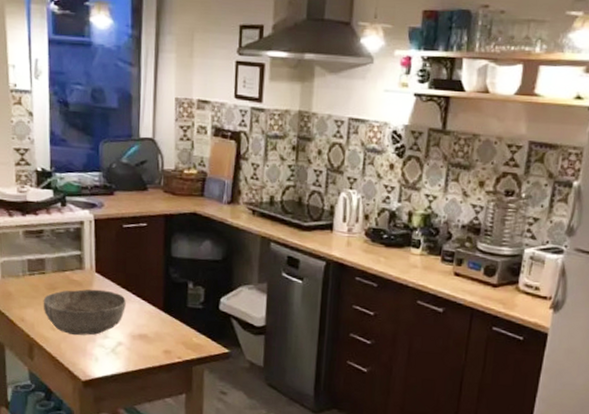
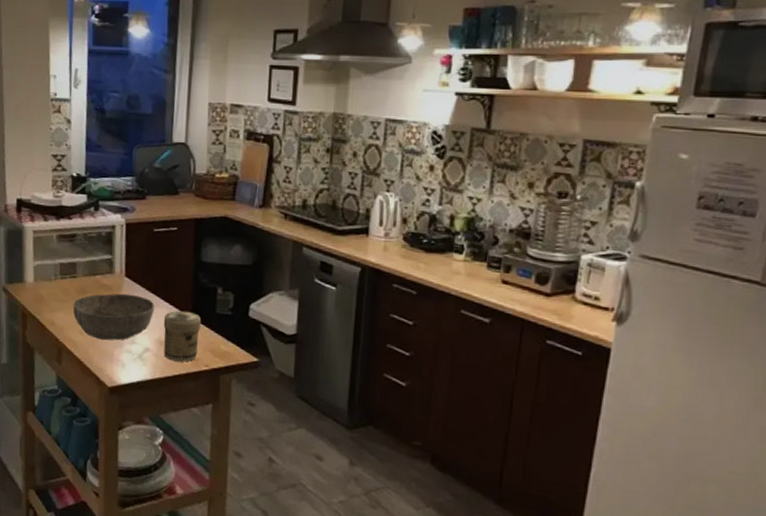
jar: none [135,305,173,355] -> present [163,310,202,362]

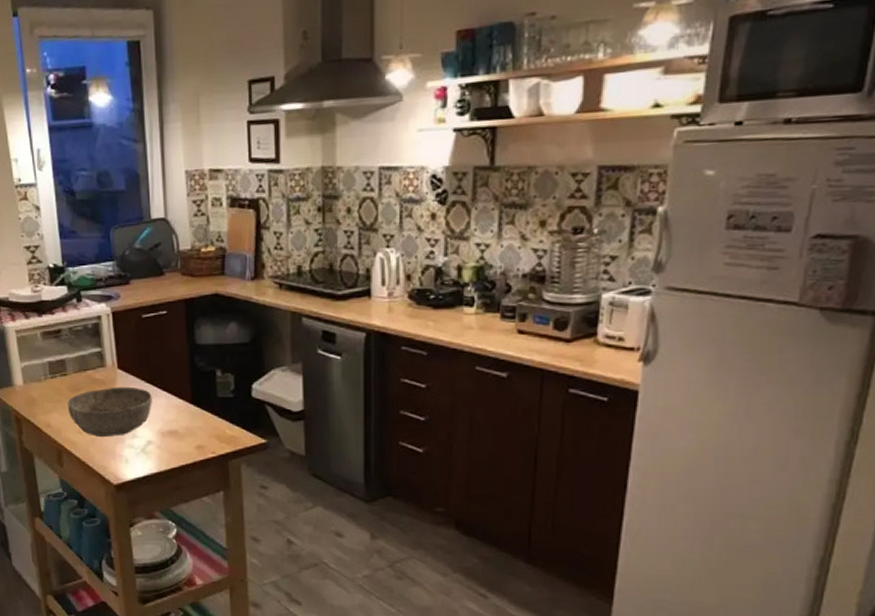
jar: present [163,310,202,362] -> none [163,398,203,451]

